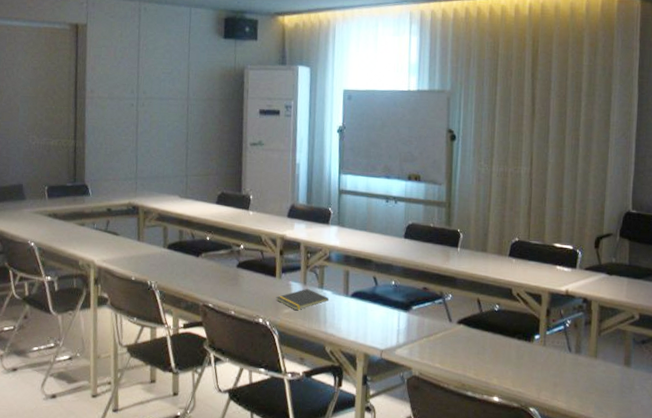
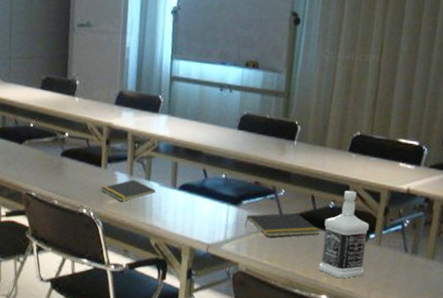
notepad: none [416,316,488,341] -> present [245,212,320,237]
bottle: none [489,293,534,380] -> present [319,190,370,279]

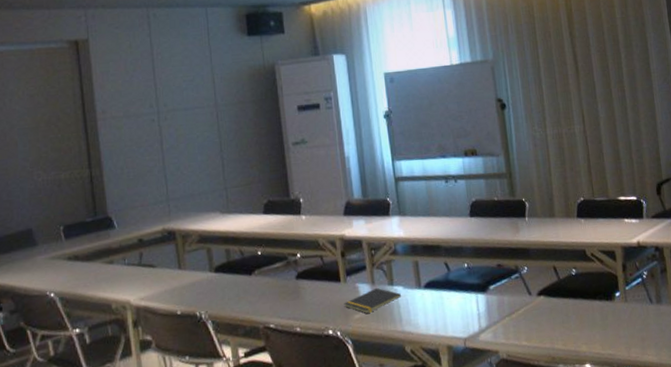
notepad: present [245,212,320,237] -> none [496,287,569,317]
bottle: present [319,190,370,279] -> none [571,254,620,343]

